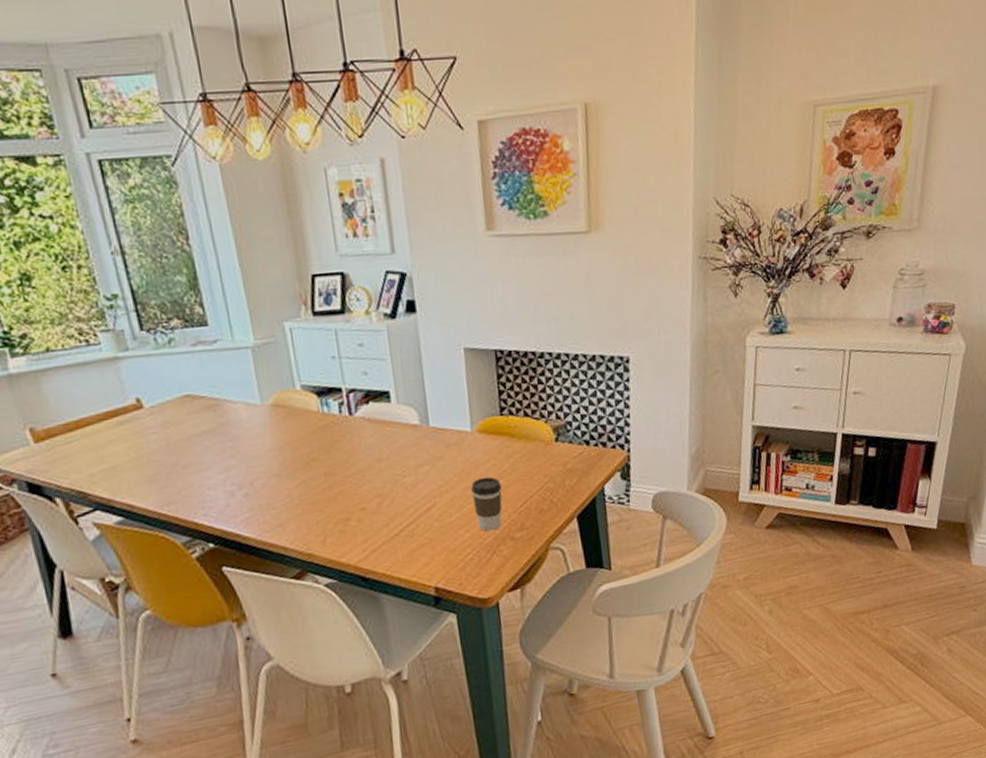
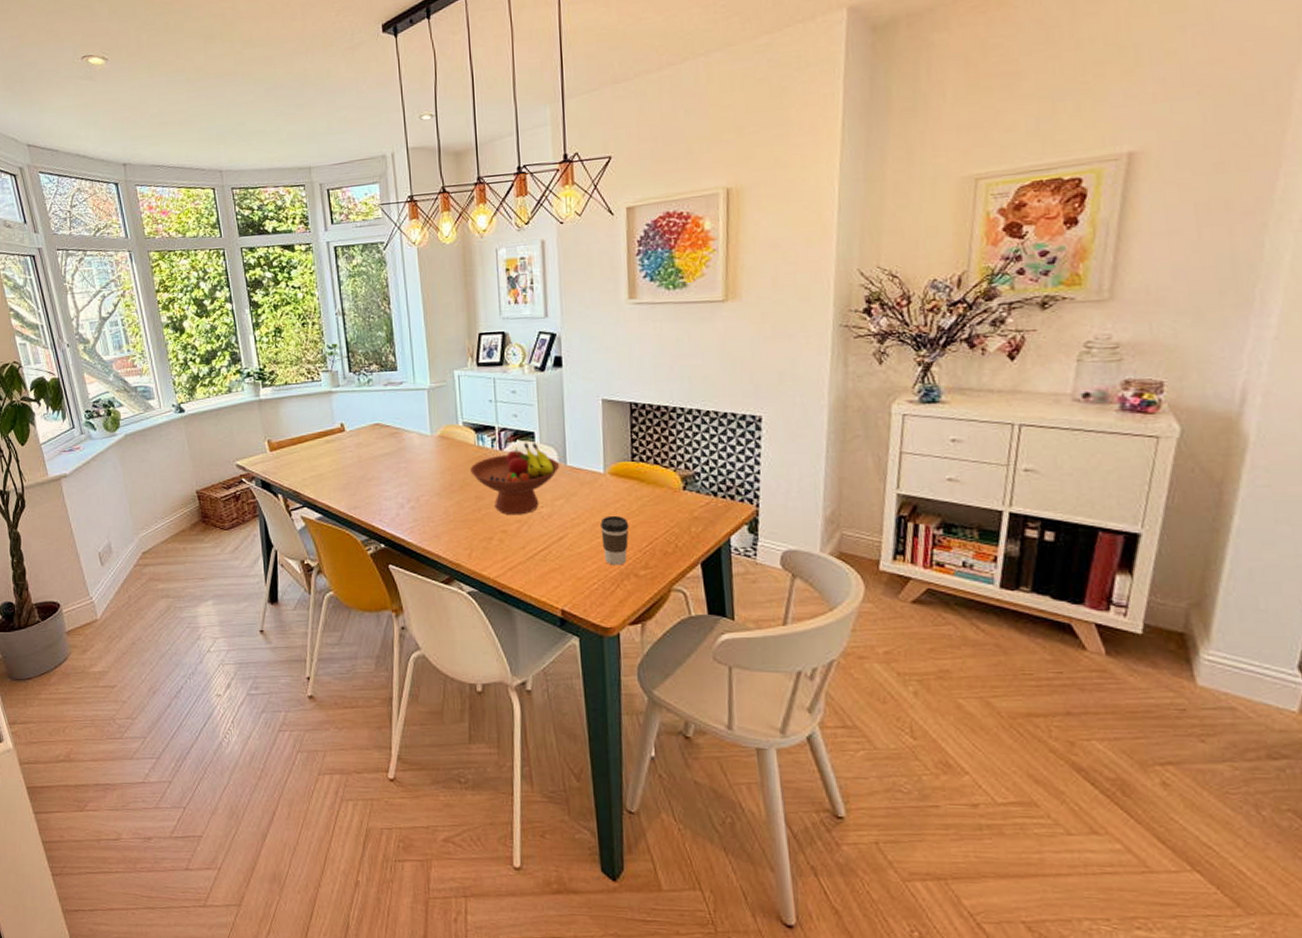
fruit bowl: none [315,403,422,490] -> present [470,442,560,516]

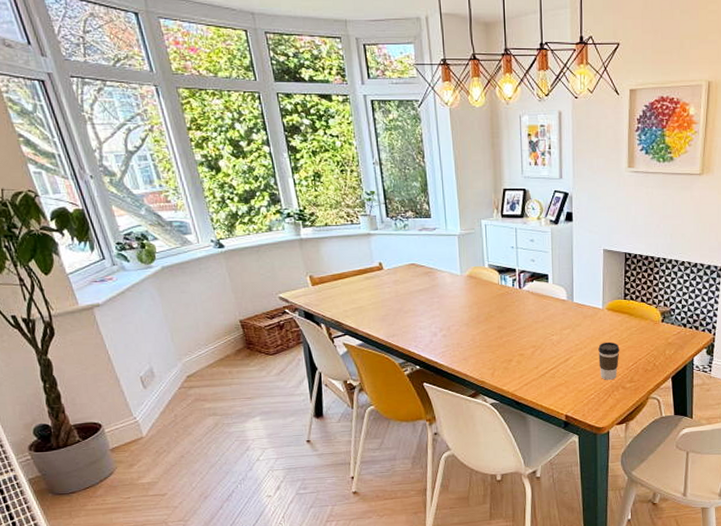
fruit bowl: present [470,442,560,516] -> none [494,282,568,342]

